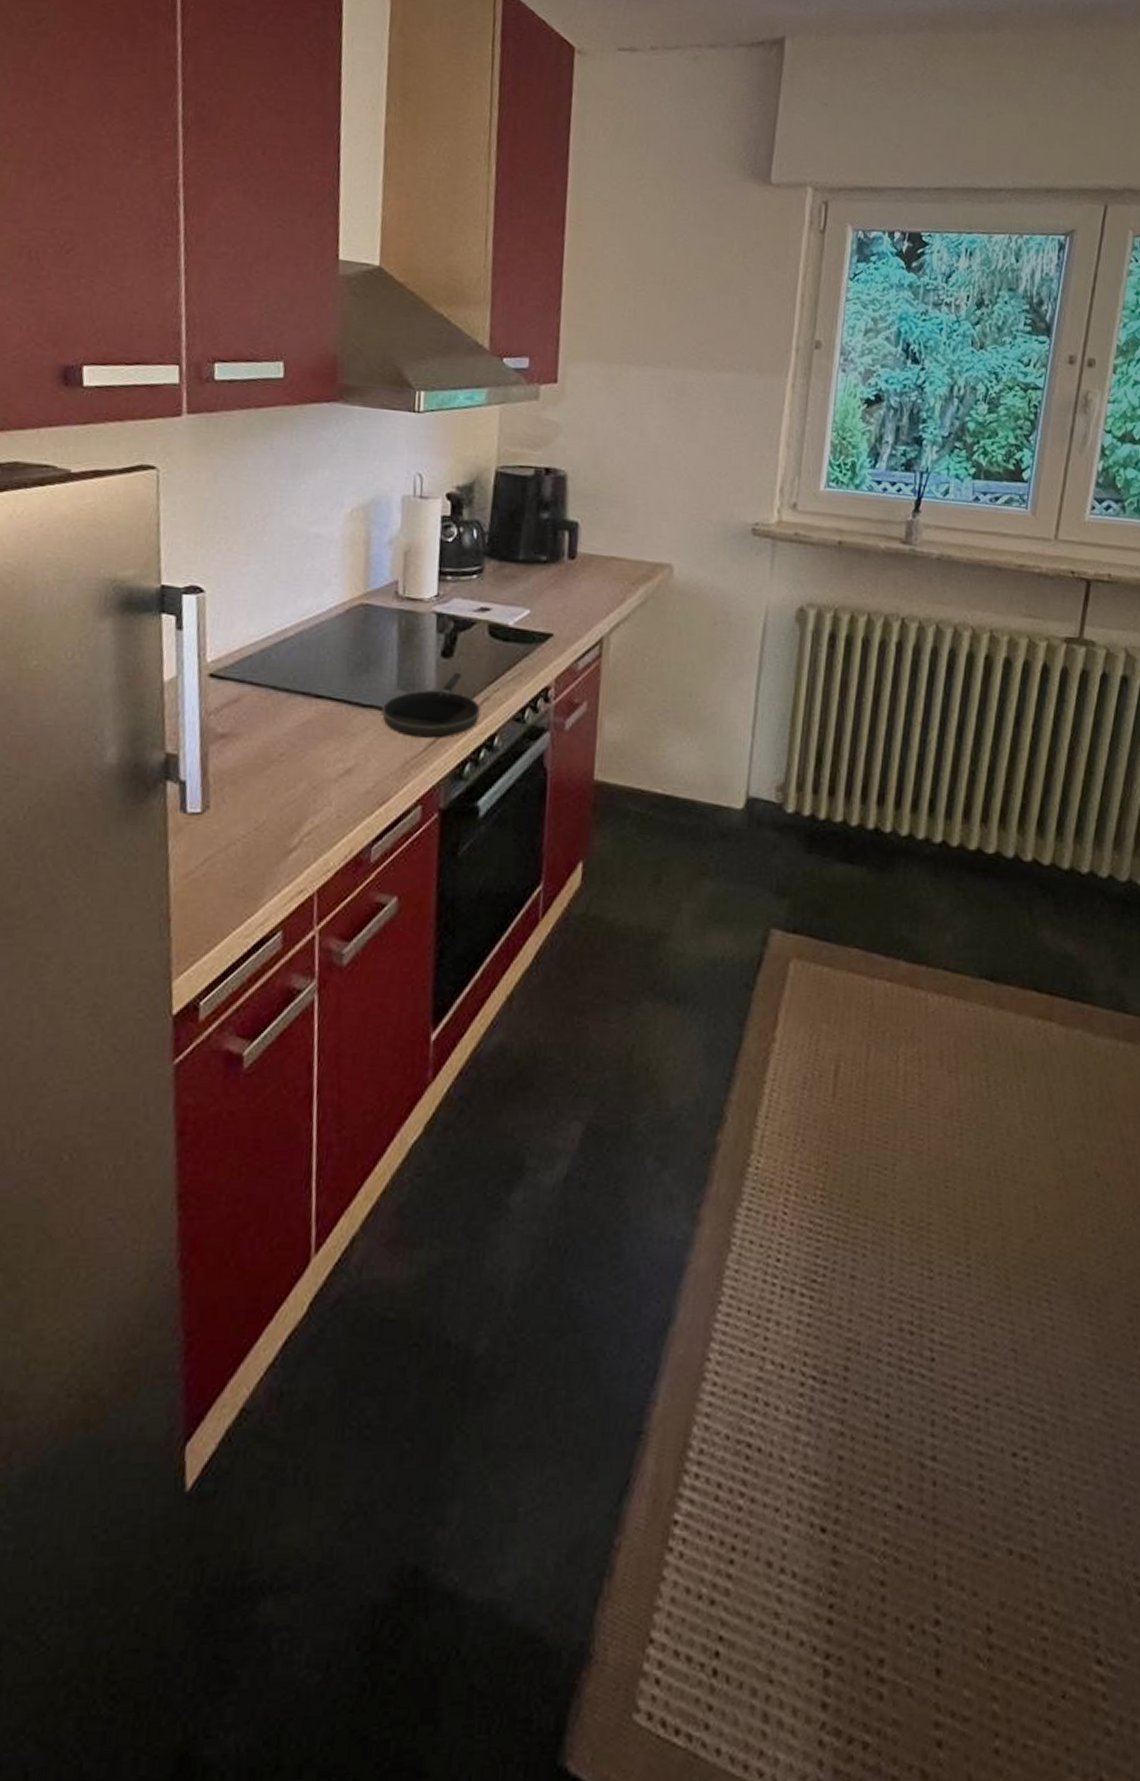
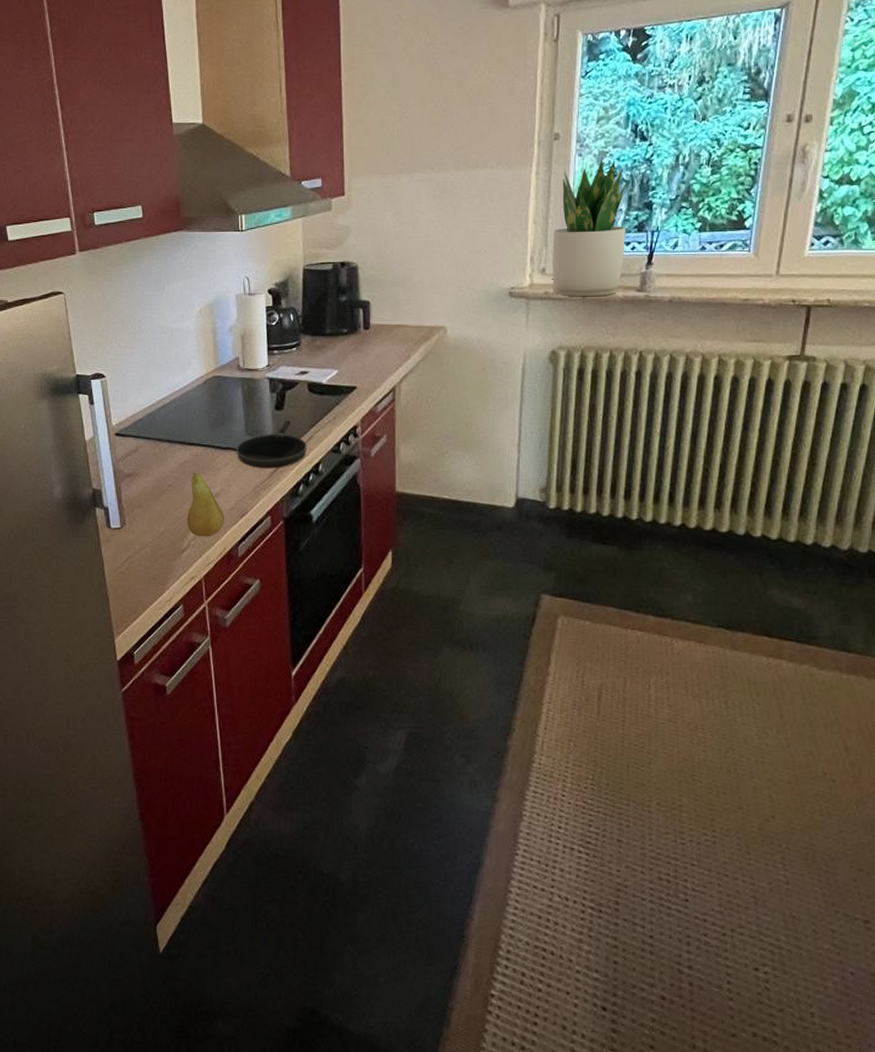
fruit: none [300,736,356,832] -> present [187,472,224,537]
planter: none [804,380,896,546] -> present [553,160,628,297]

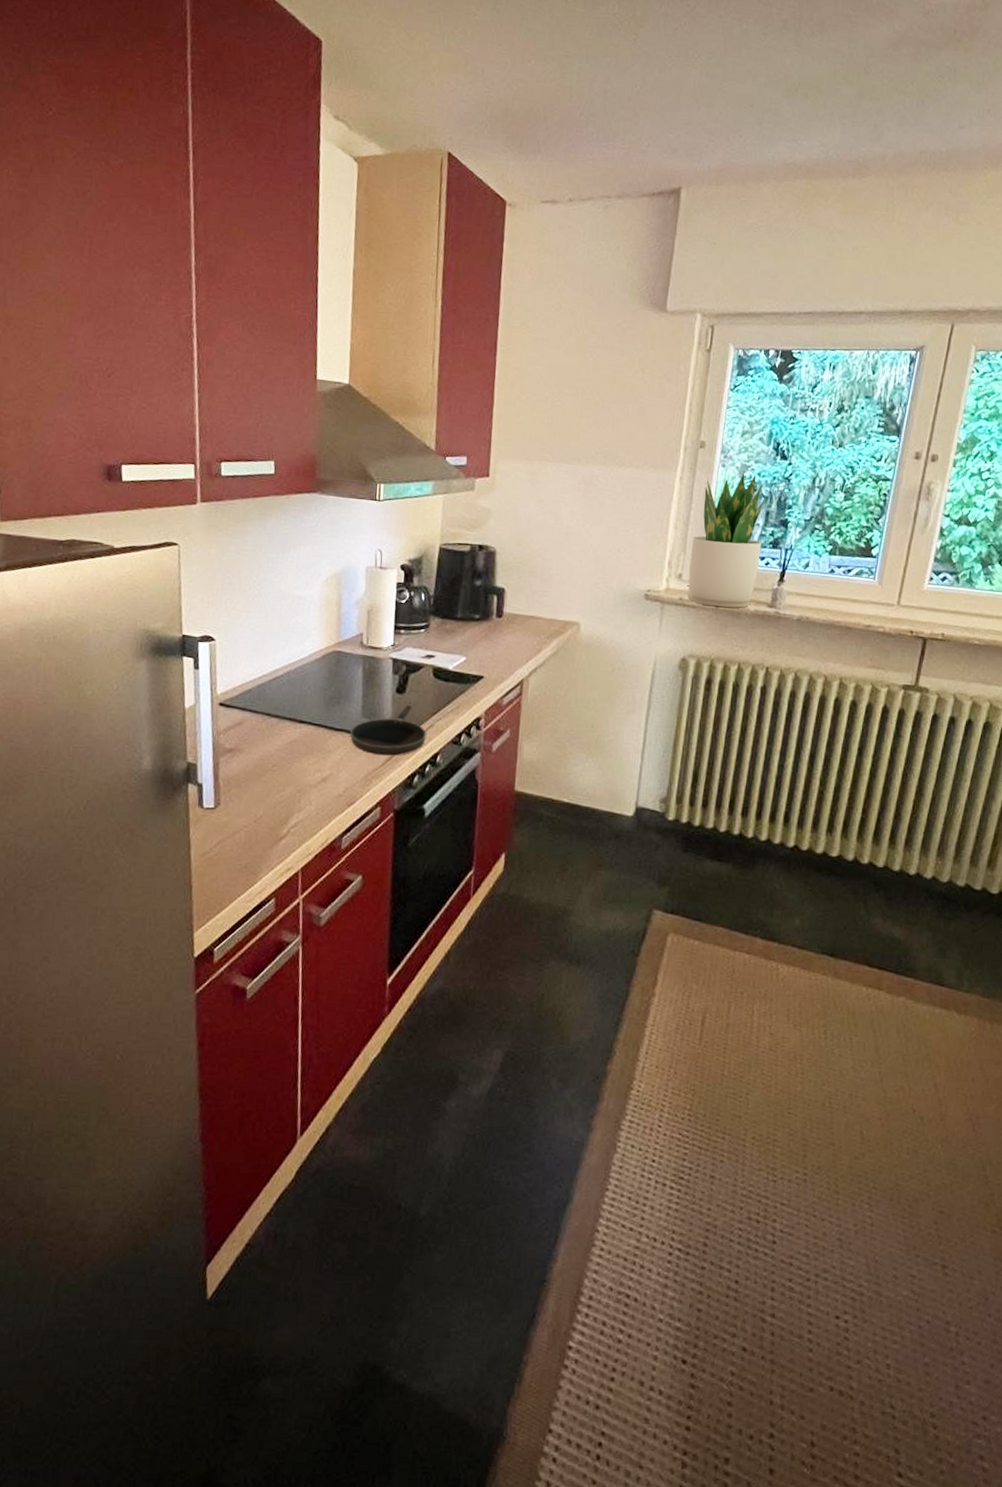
fruit: present [187,472,224,537] -> none [288,752,331,825]

